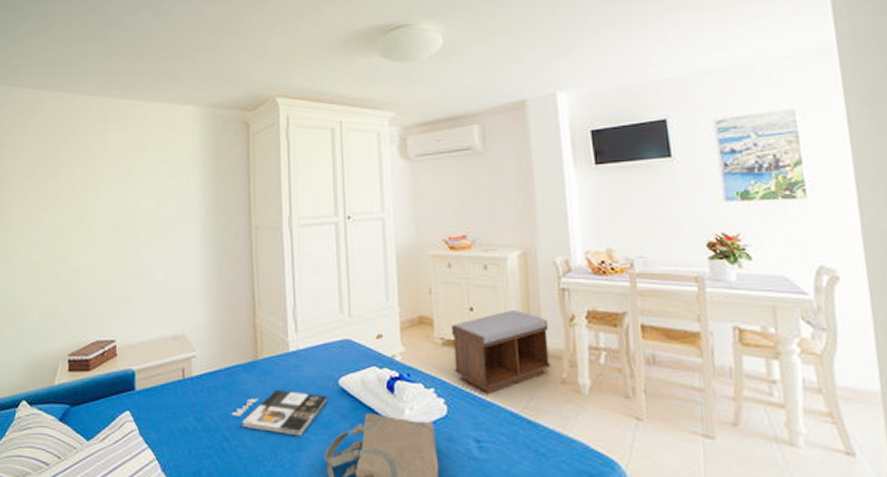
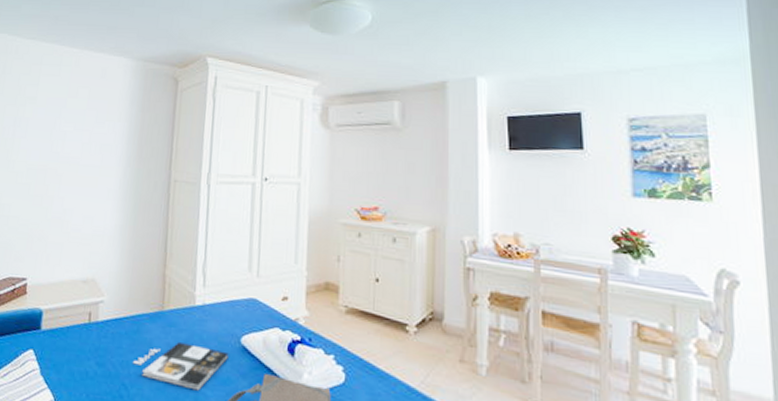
bench: present [451,310,551,393] -> none [354,284,451,366]

